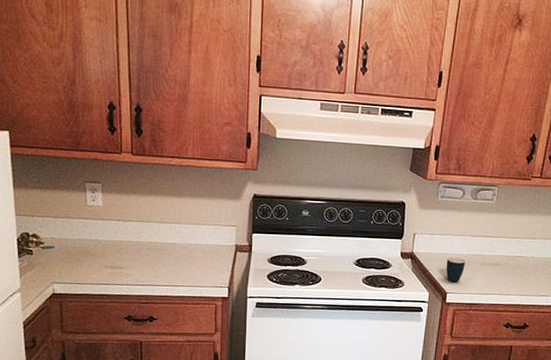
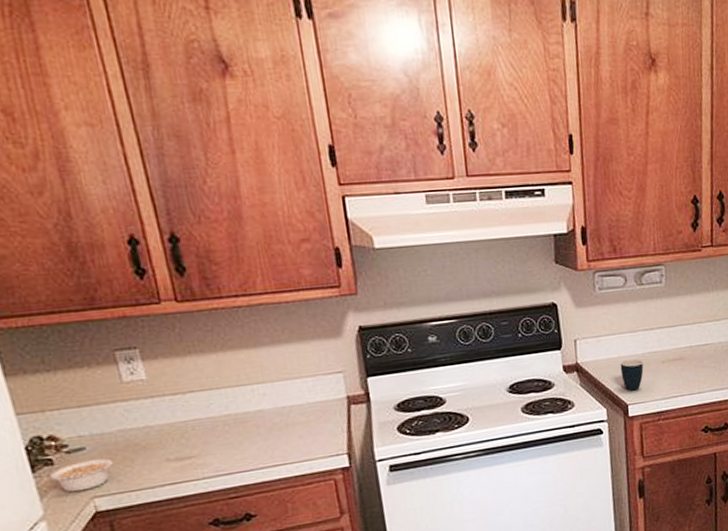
legume: none [29,256,70,277] -> present [49,458,114,493]

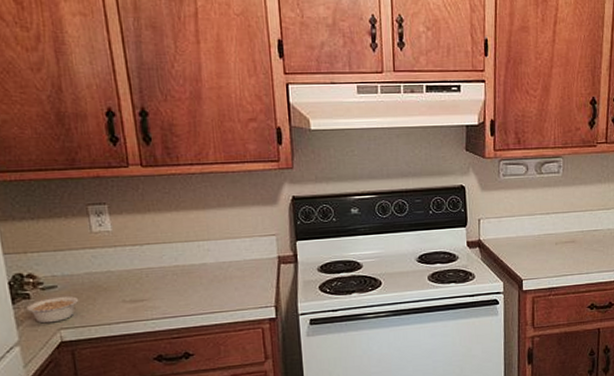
mug: present [620,358,644,391] -> none [517,239,539,268]

